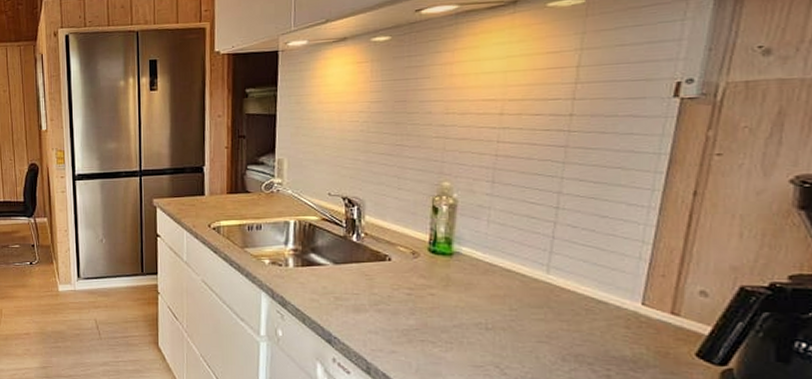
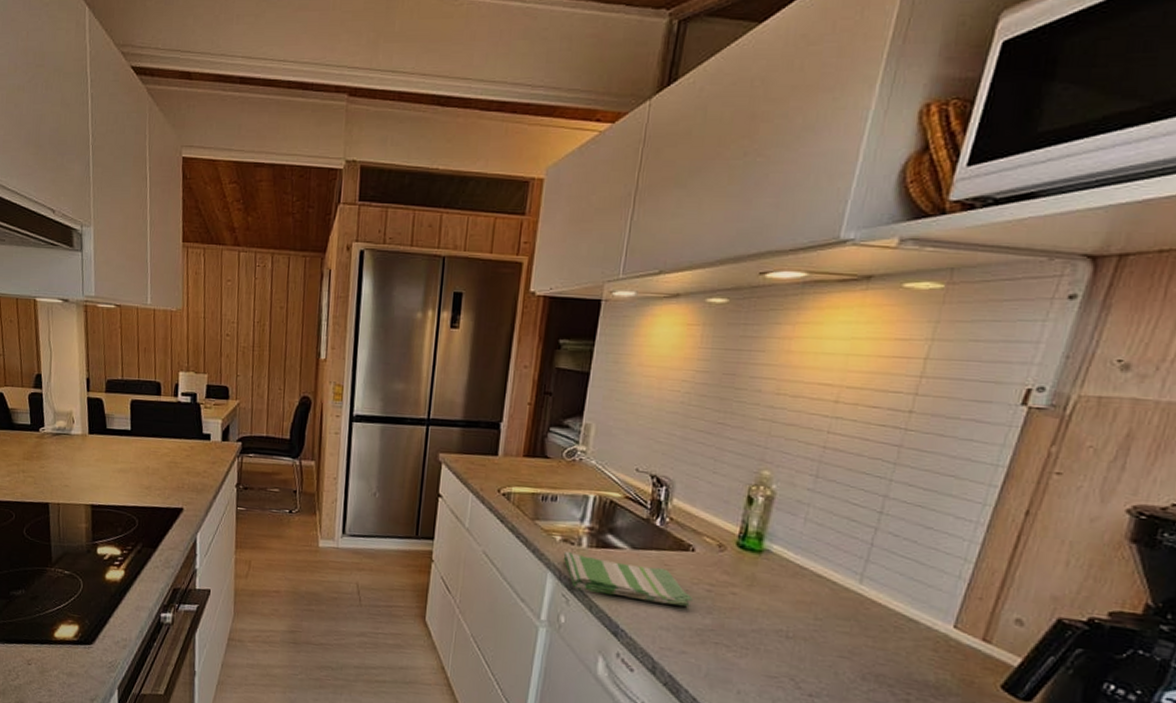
dish towel: none [273,273,396,310] -> present [563,552,694,607]

